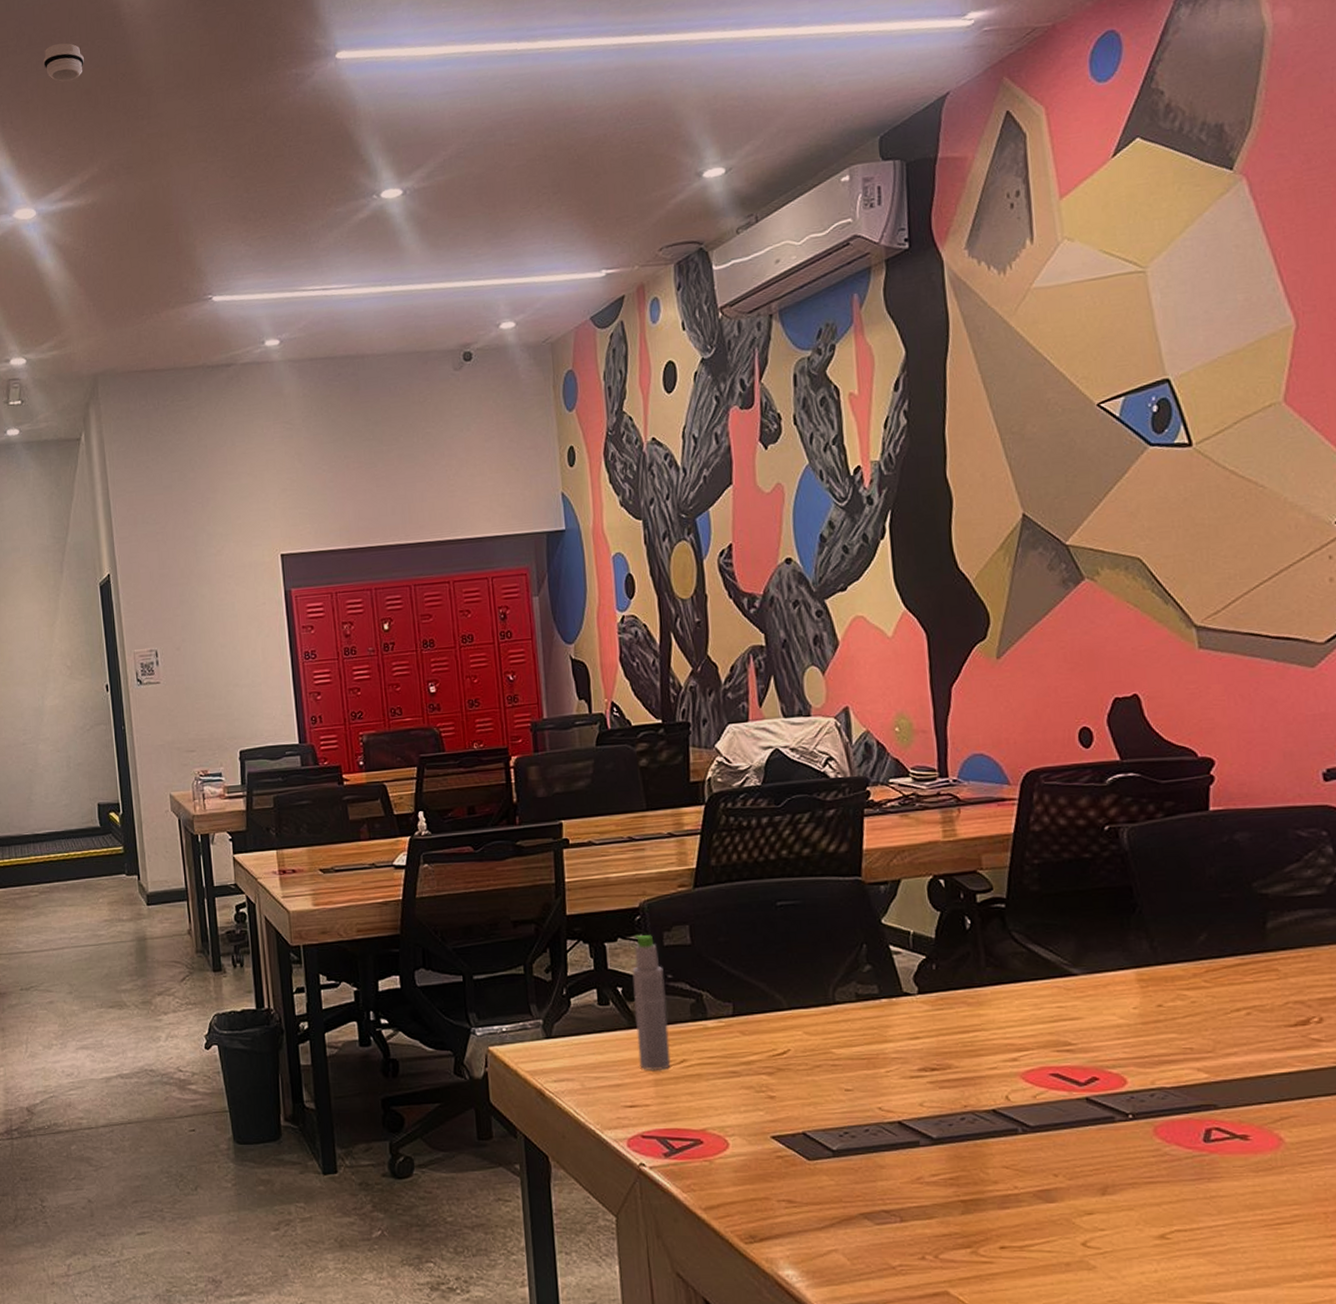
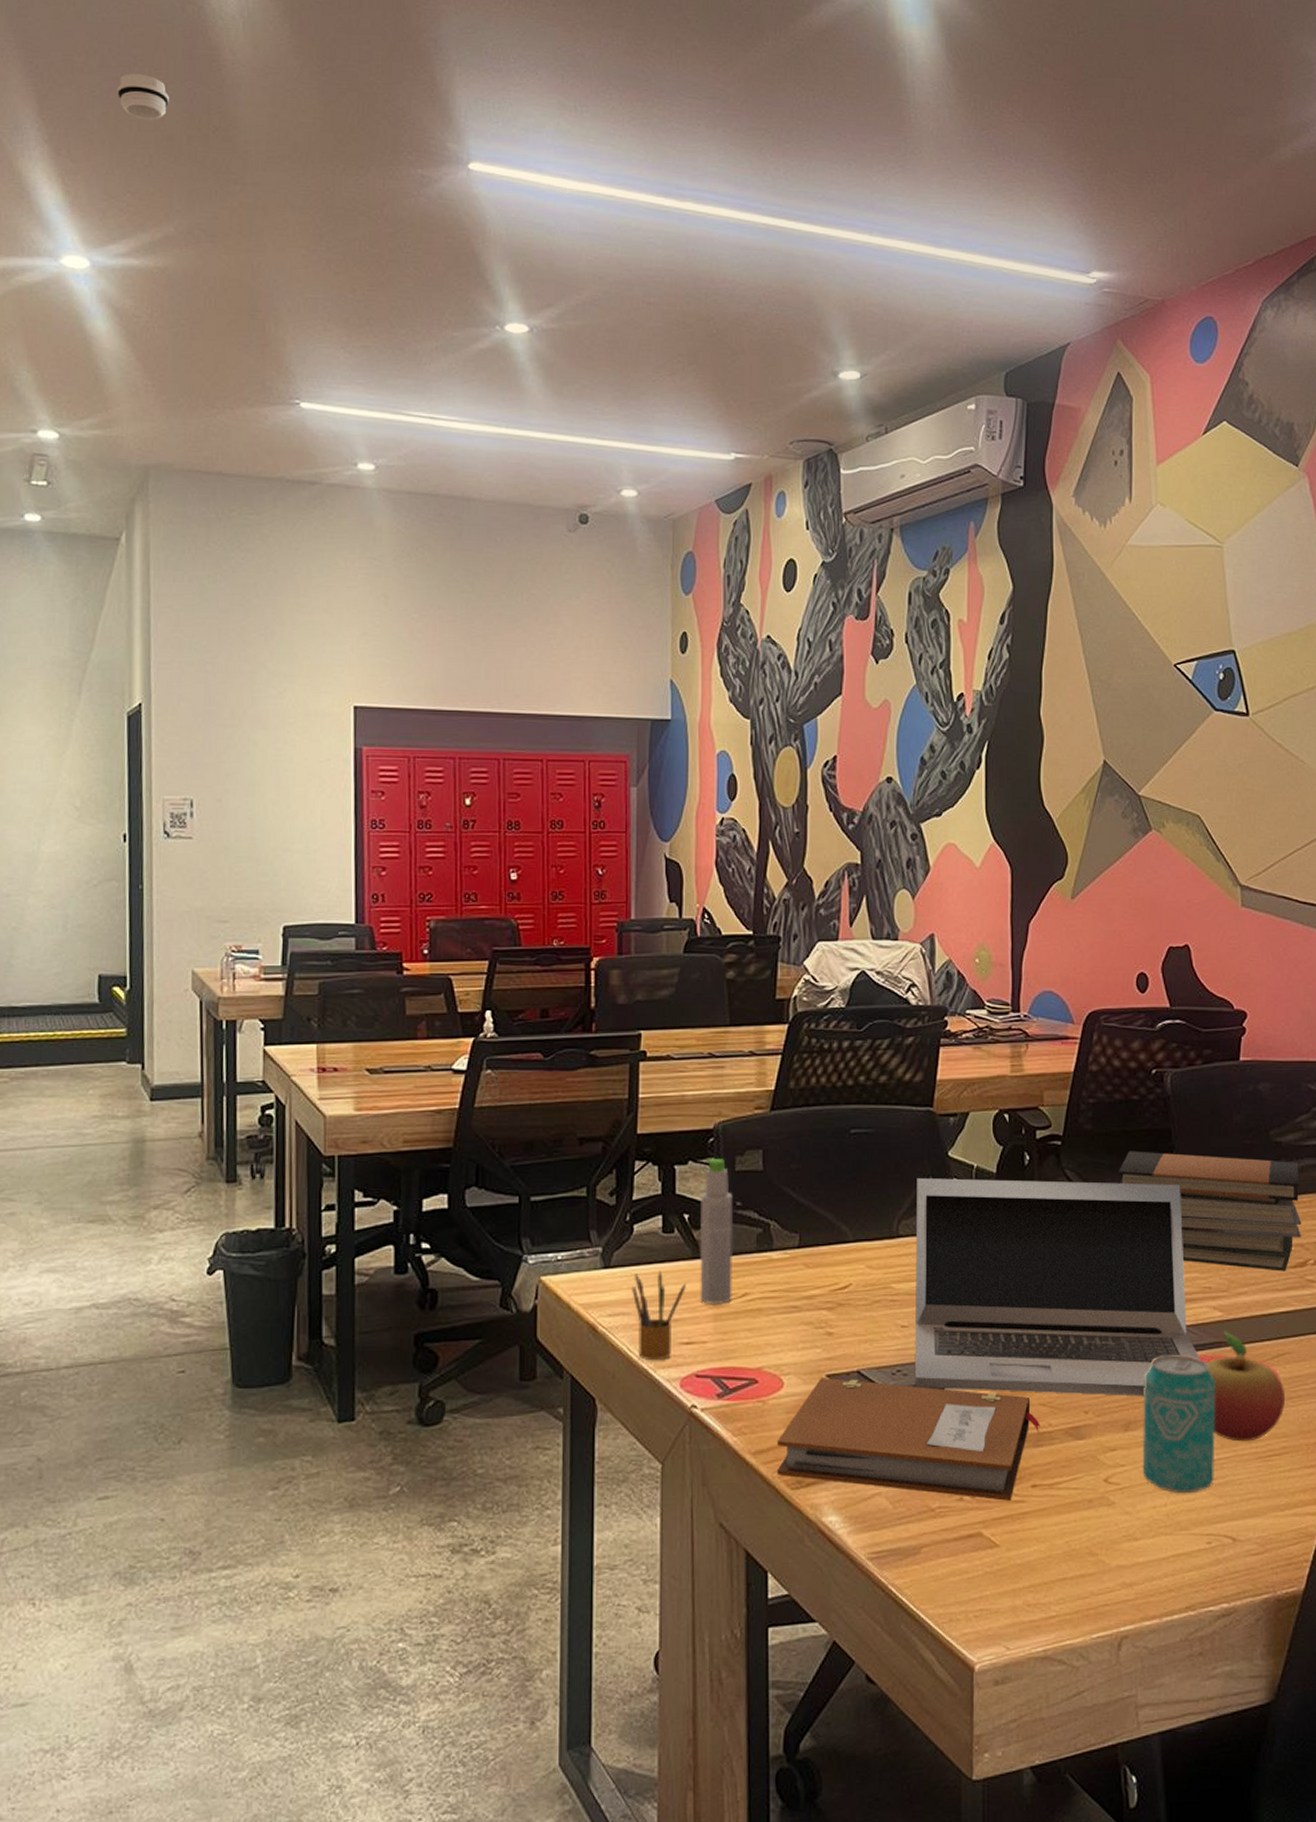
pencil box: none [574,1040,625,1123] -> present [632,1270,686,1361]
notebook: none [726,1139,1005,1261] -> present [776,1378,1040,1501]
laptop: none [850,942,1186,1160] -> present [915,1178,1201,1397]
book stack: none [1073,910,1301,1031] -> present [1119,1151,1302,1272]
beverage can: none [1120,1118,1213,1261] -> present [1142,1355,1216,1494]
fruit: none [1193,1093,1294,1208] -> present [1206,1331,1285,1442]

